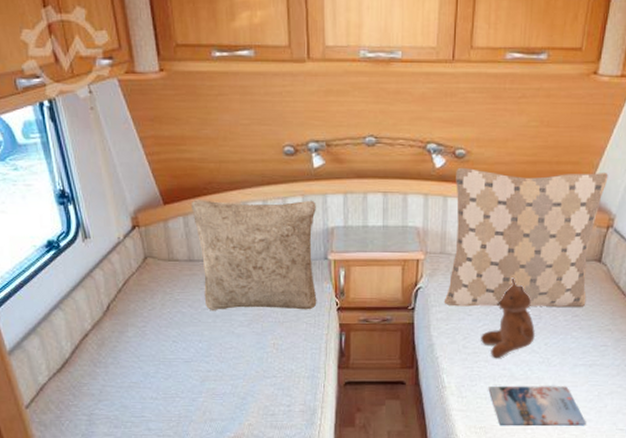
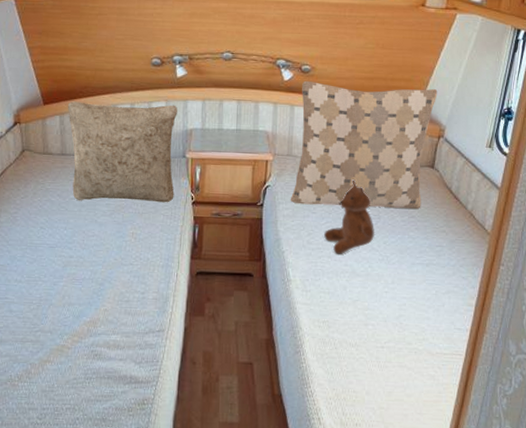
magazine: present [488,386,586,426] -> none [331,281,425,324]

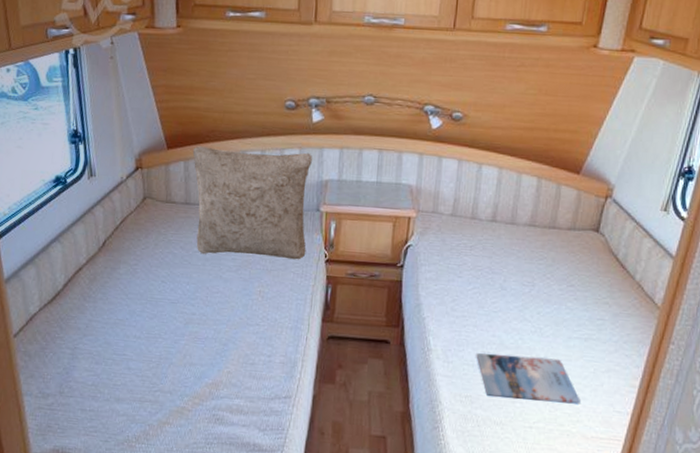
pillow: present [290,80,438,209] -> none [433,129,608,277]
teddy bear: present [324,178,375,254] -> none [470,240,528,324]
magazine: none [331,281,425,324] -> present [476,353,580,404]

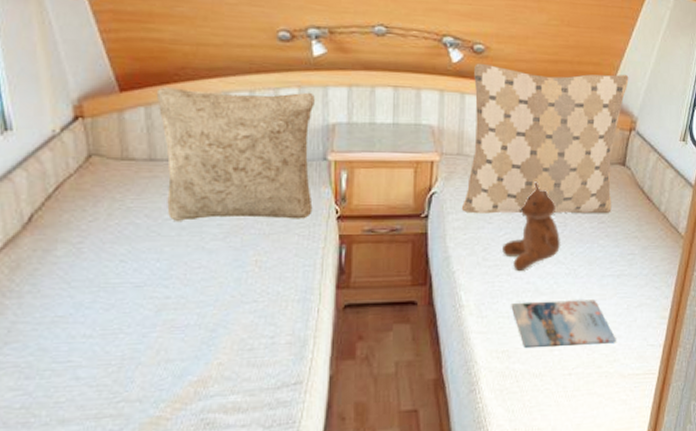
pillow: none [433,129,608,277] -> present [461,63,629,214]
teddy bear: none [470,240,528,324] -> present [502,180,561,271]

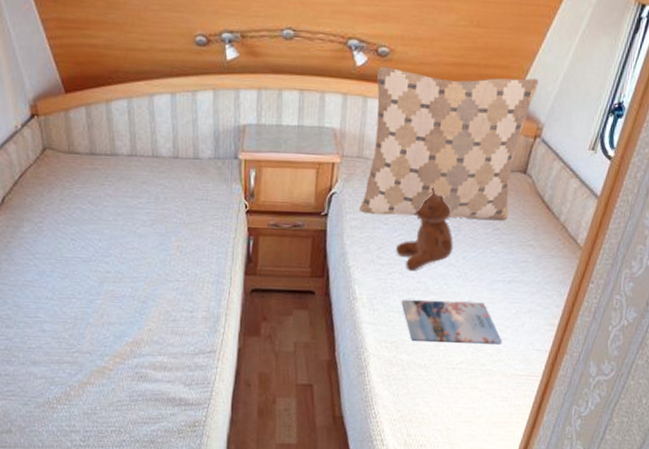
pillow: present [156,87,316,221] -> none [94,89,229,212]

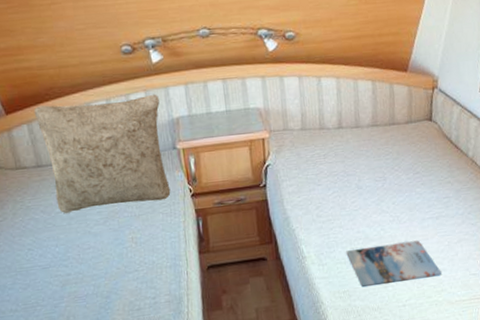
pillow: none [94,89,229,212] -> present [33,94,171,213]
pillow: present [359,66,539,220] -> none [288,39,427,179]
teddy bear: present [396,185,454,270] -> none [332,143,383,223]

